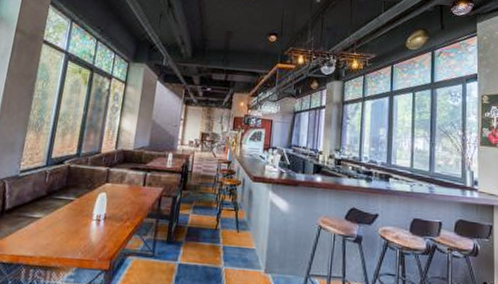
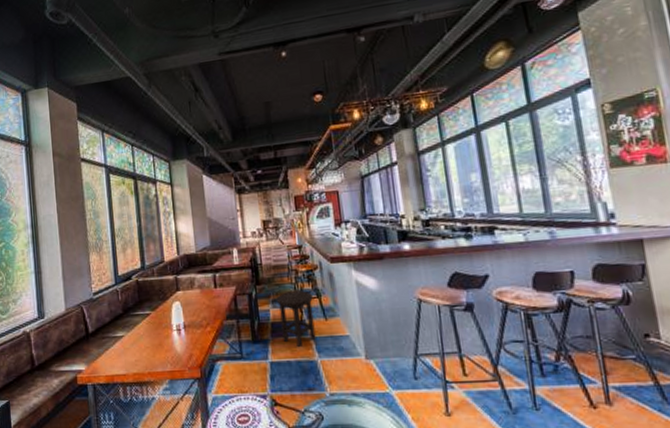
stool: none [195,201,231,254] -> present [276,290,316,348]

